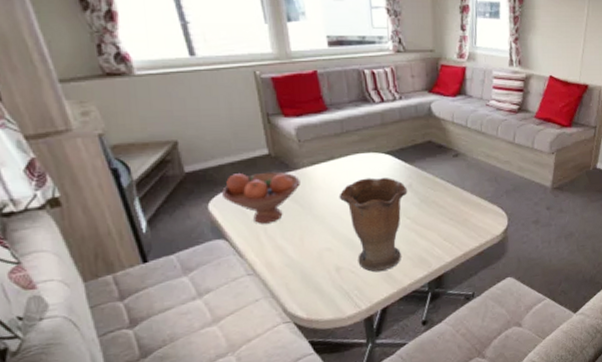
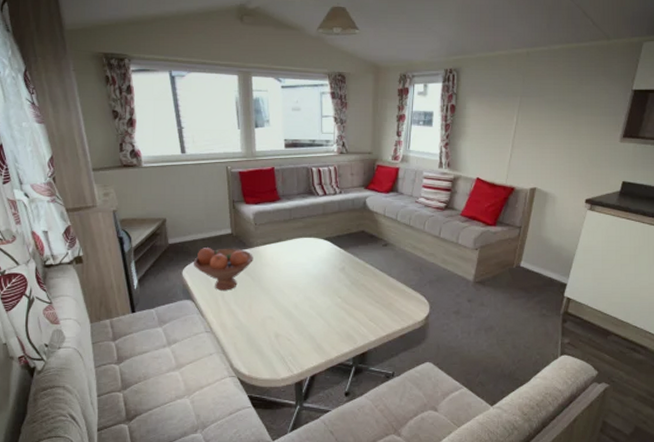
vase: present [339,177,408,272] -> none [283,259,341,343]

